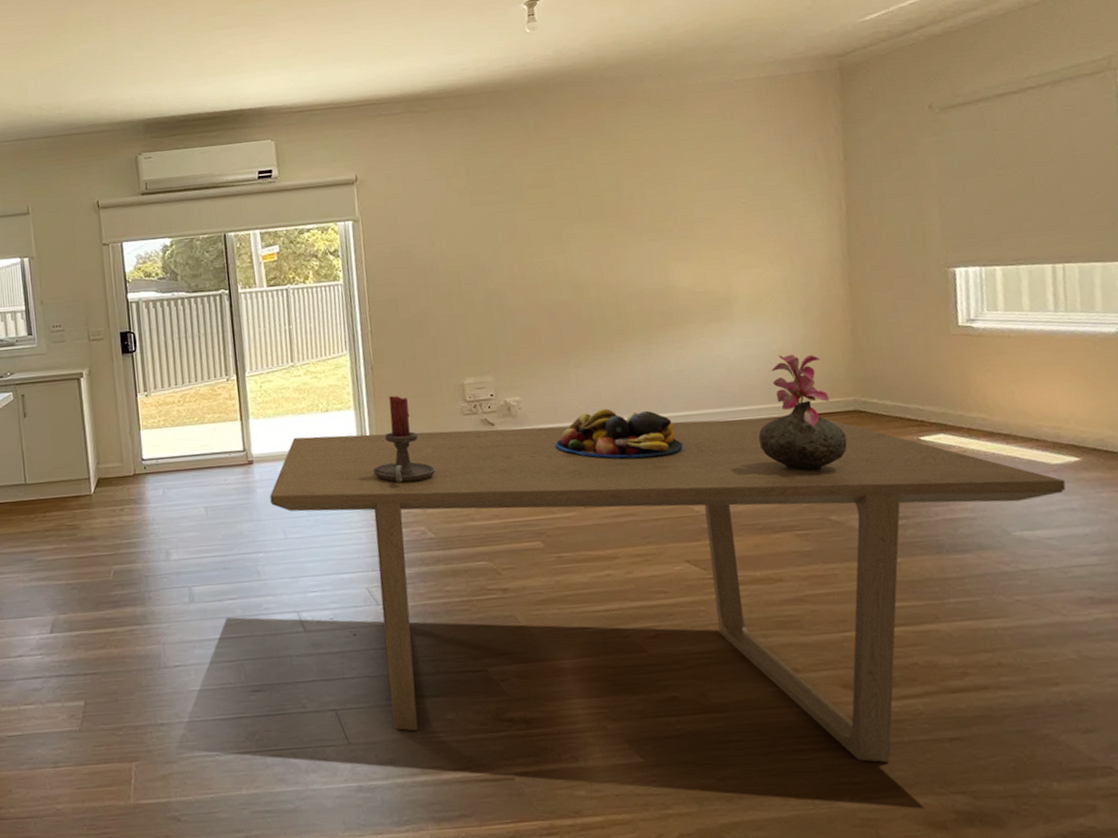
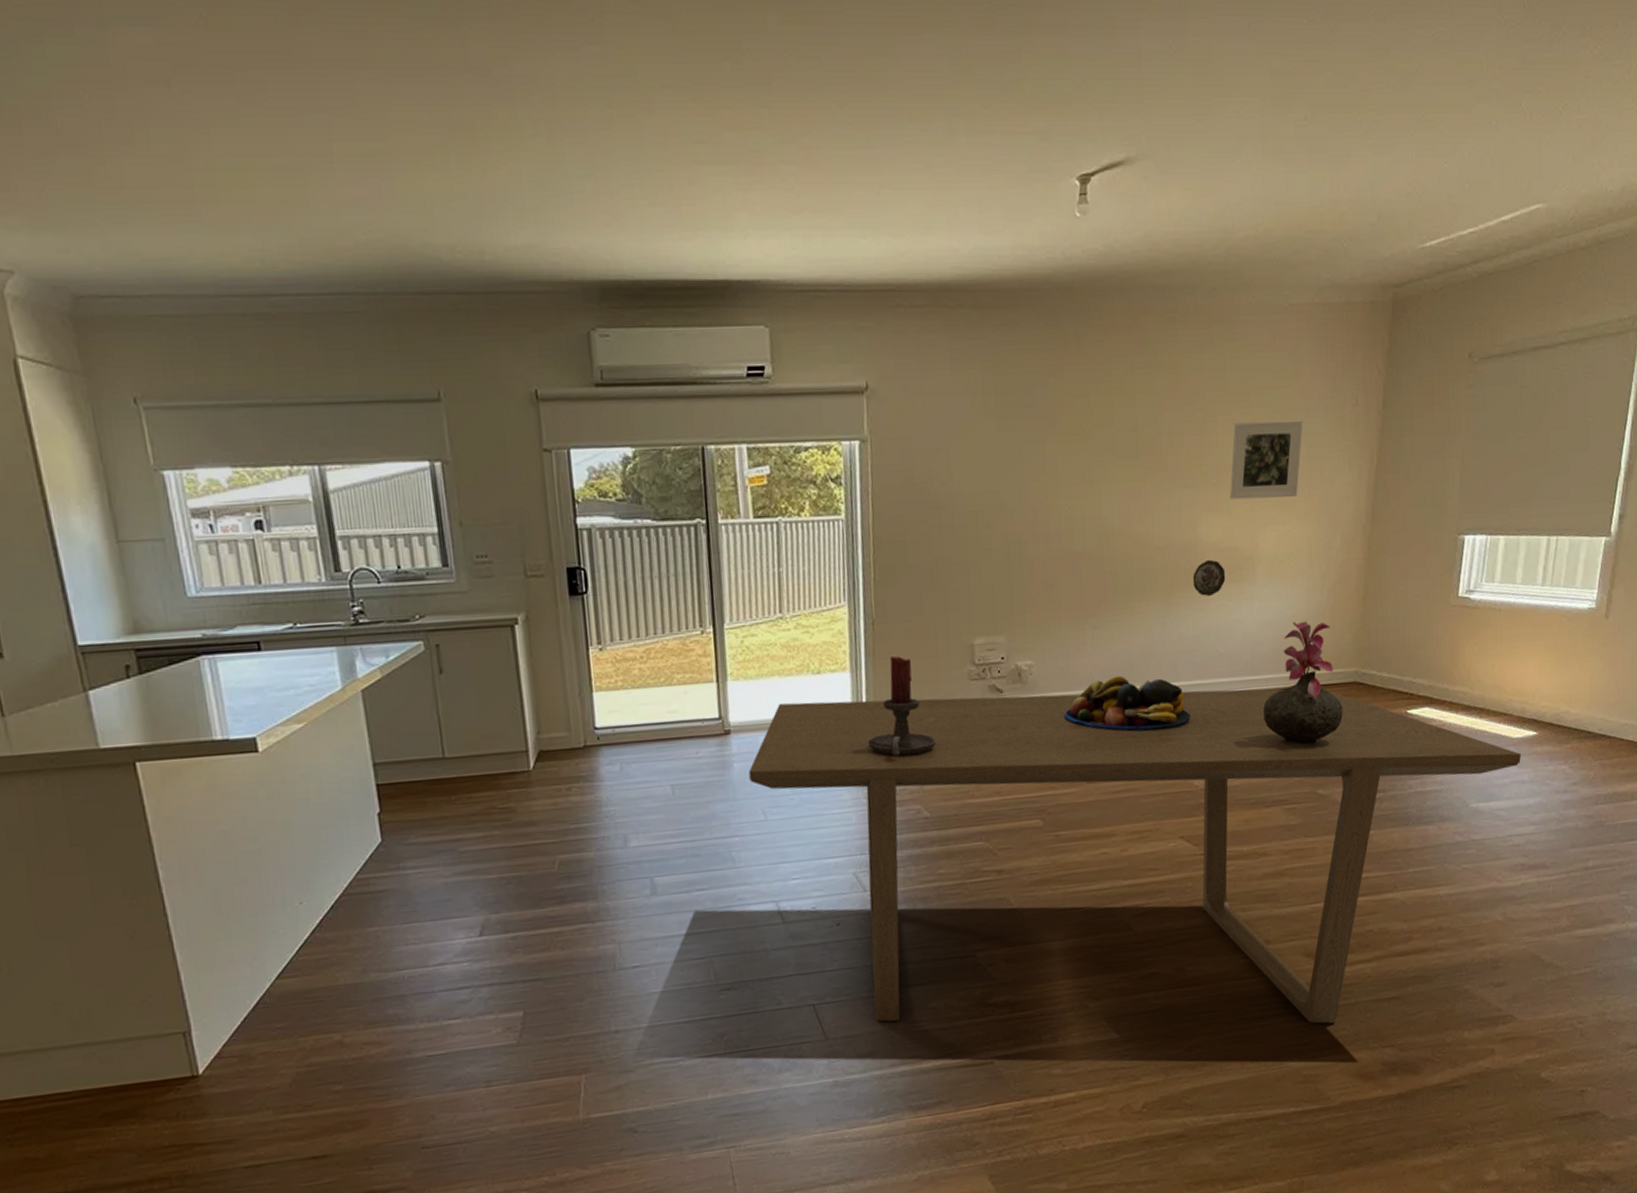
decorative plate: none [669,302,704,335] -> present [1192,559,1226,596]
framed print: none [694,176,767,249] -> present [1229,420,1303,500]

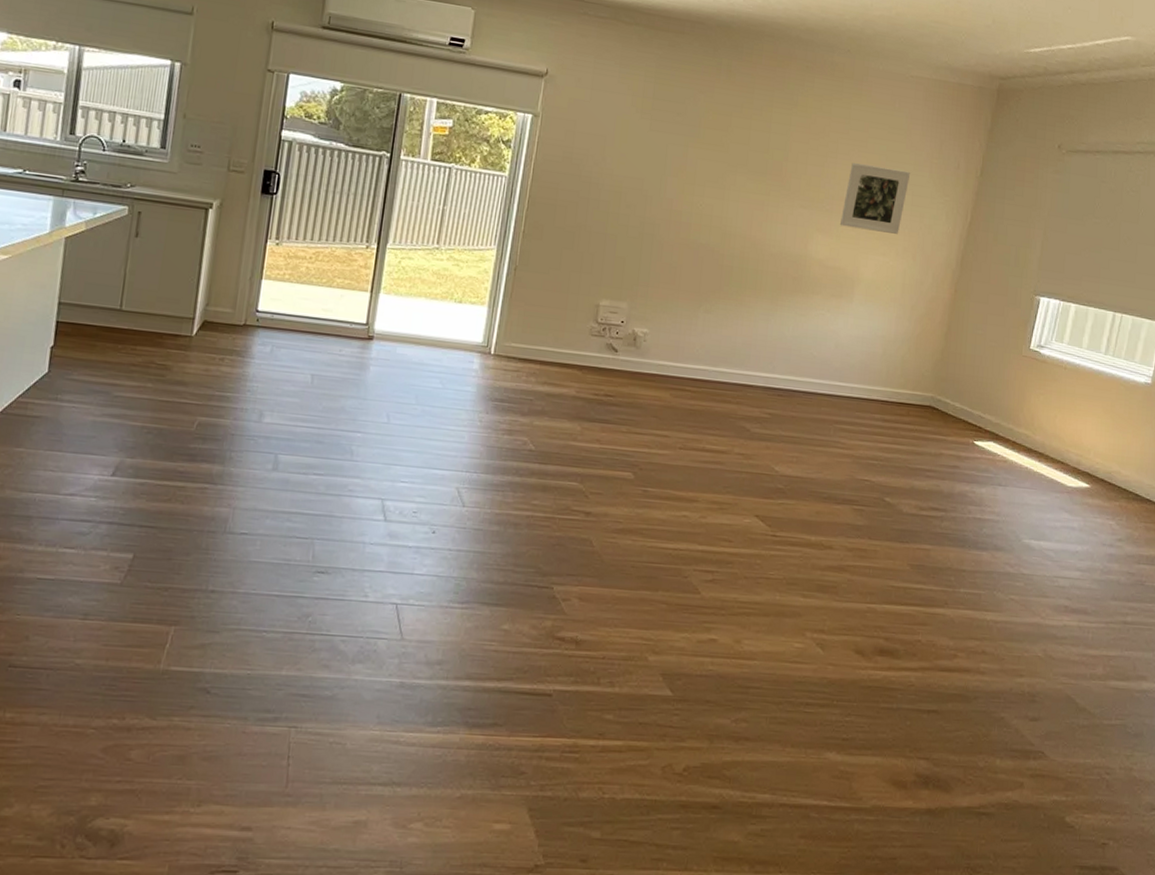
dining table: present [749,688,1521,1024] -> none [381,321,1073,724]
candle holder: present [867,656,937,756] -> none [491,301,553,392]
fruit bowl: present [1064,675,1191,731] -> none [668,357,780,414]
decorative plate: present [1192,559,1226,596] -> none [798,272,828,305]
vase: present [1263,621,1343,745] -> none [845,342,917,455]

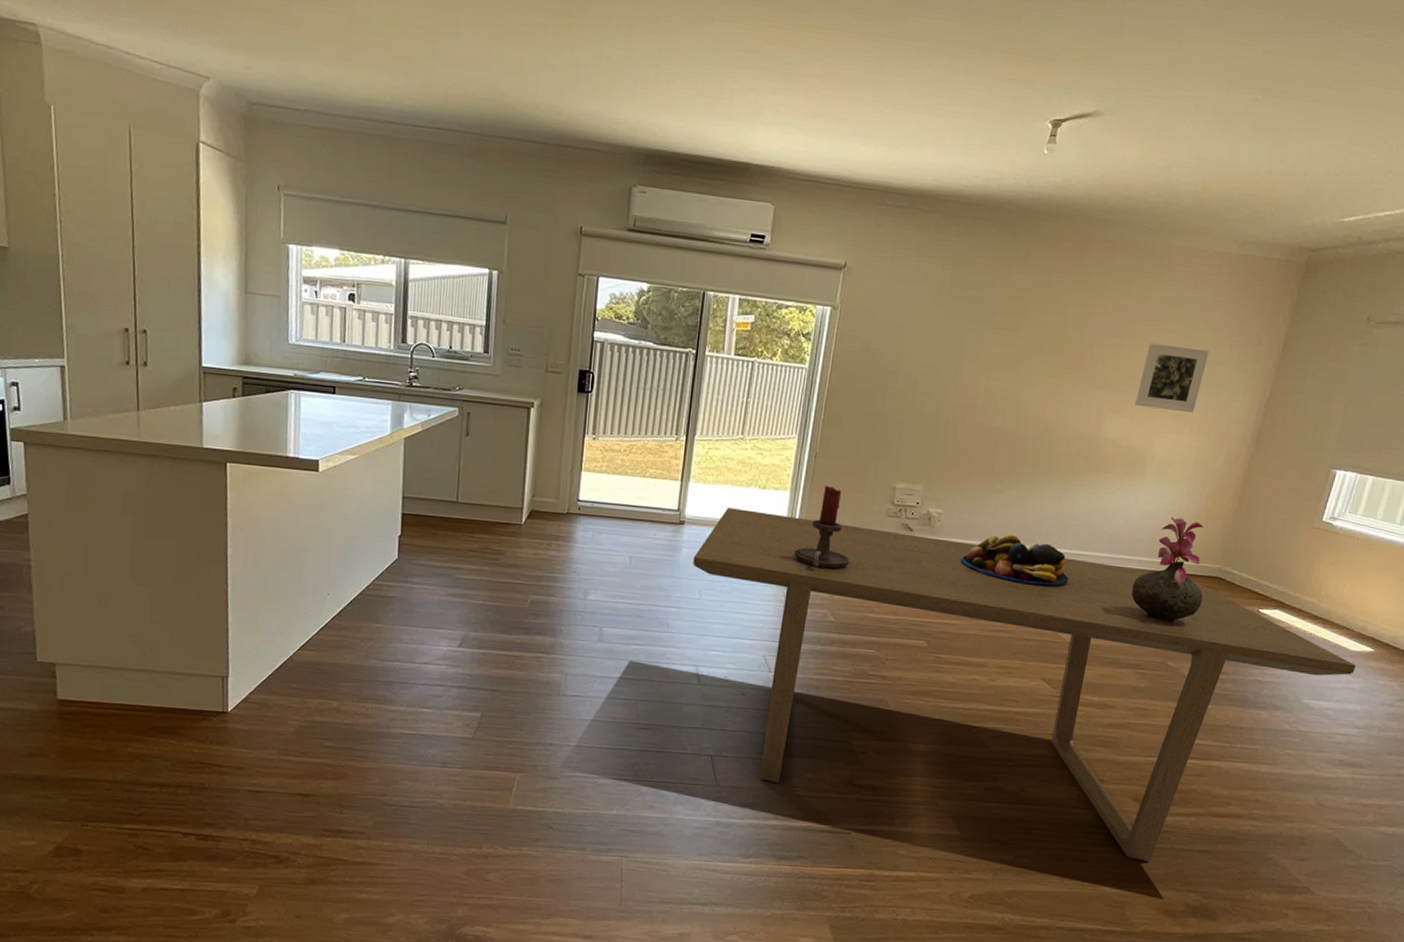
dining table: none [381,321,1073,724] -> present [693,507,1356,862]
candle holder: none [491,301,553,392] -> present [793,486,851,569]
fruit bowl: none [668,357,780,414] -> present [961,534,1069,586]
vase: none [845,342,917,455] -> present [1131,517,1204,623]

